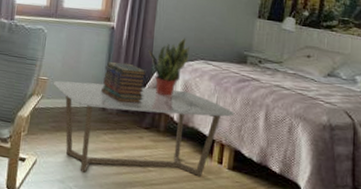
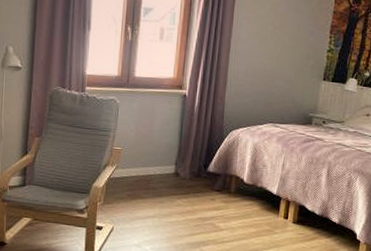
coffee table: present [53,80,235,177] -> none [127,150,300,236]
book stack: present [101,62,148,104] -> none [175,129,219,168]
potted plant: present [147,37,190,98] -> none [218,102,259,160]

